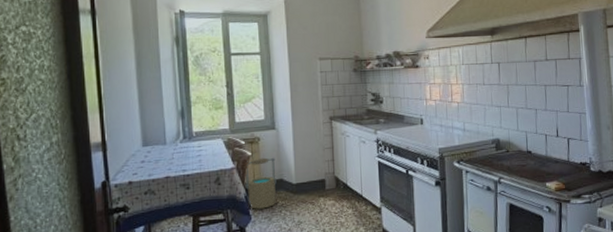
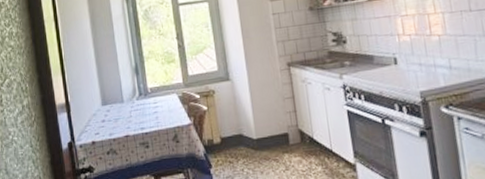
bucket: present [245,157,277,209] -> none [203,110,237,168]

